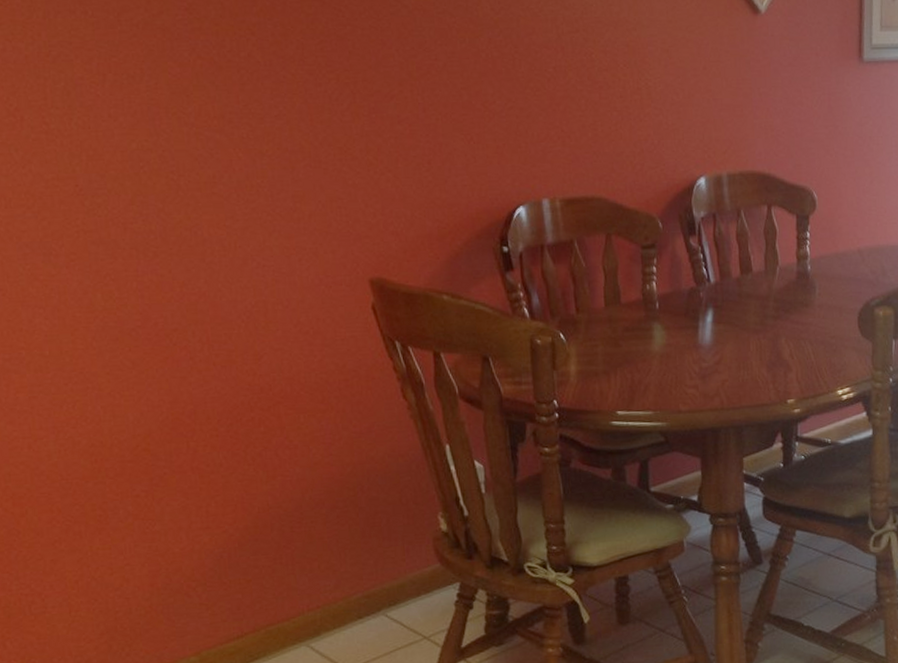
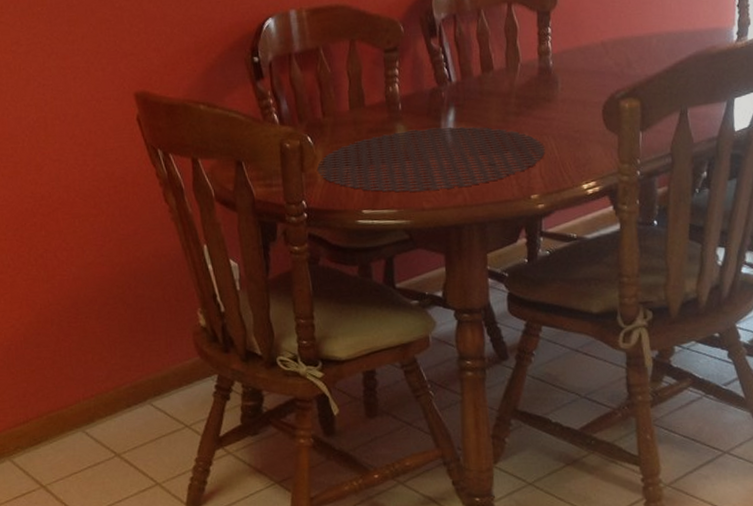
place mat: none [570,328,802,394] -> present [317,127,545,193]

